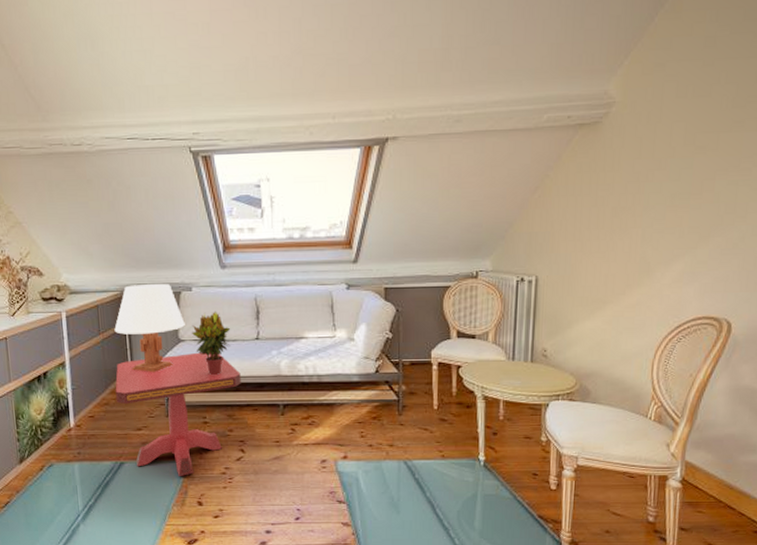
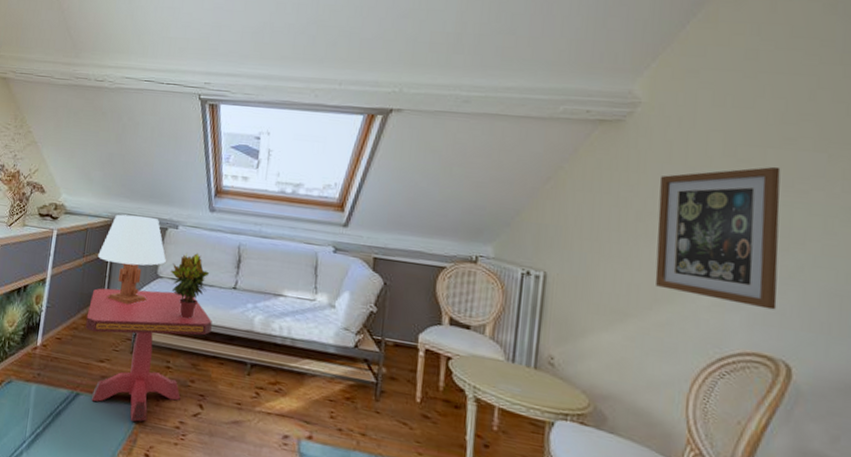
wall art: none [627,149,730,278] -> present [655,166,781,310]

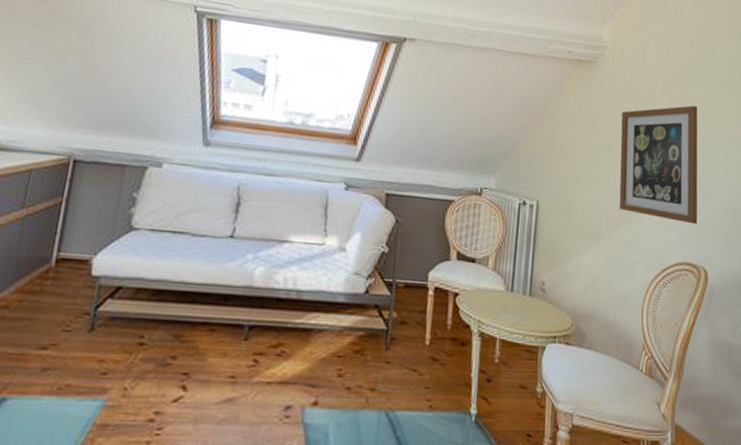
side table: present [85,288,212,422] -> none [20,246,202,423]
table lamp: present [98,214,166,306] -> none [45,150,144,269]
potted plant: present [171,252,210,319] -> none [149,195,202,279]

